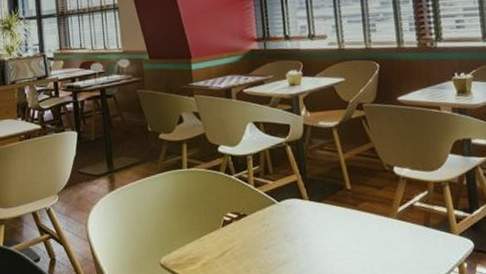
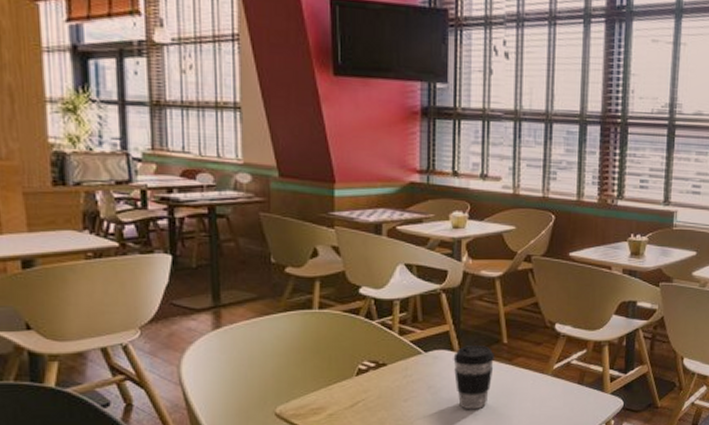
coffee cup: none [303,192,341,256] -> present [453,345,494,410]

